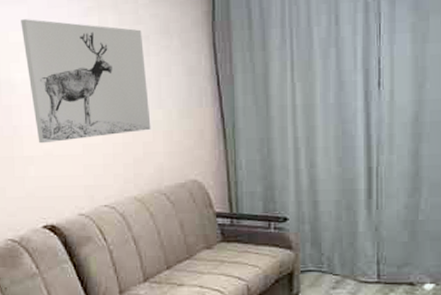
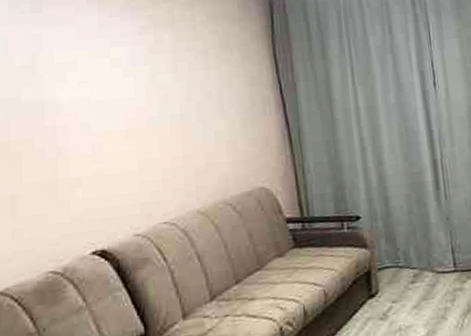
wall art: present [21,19,151,144] -> none [68,39,213,164]

